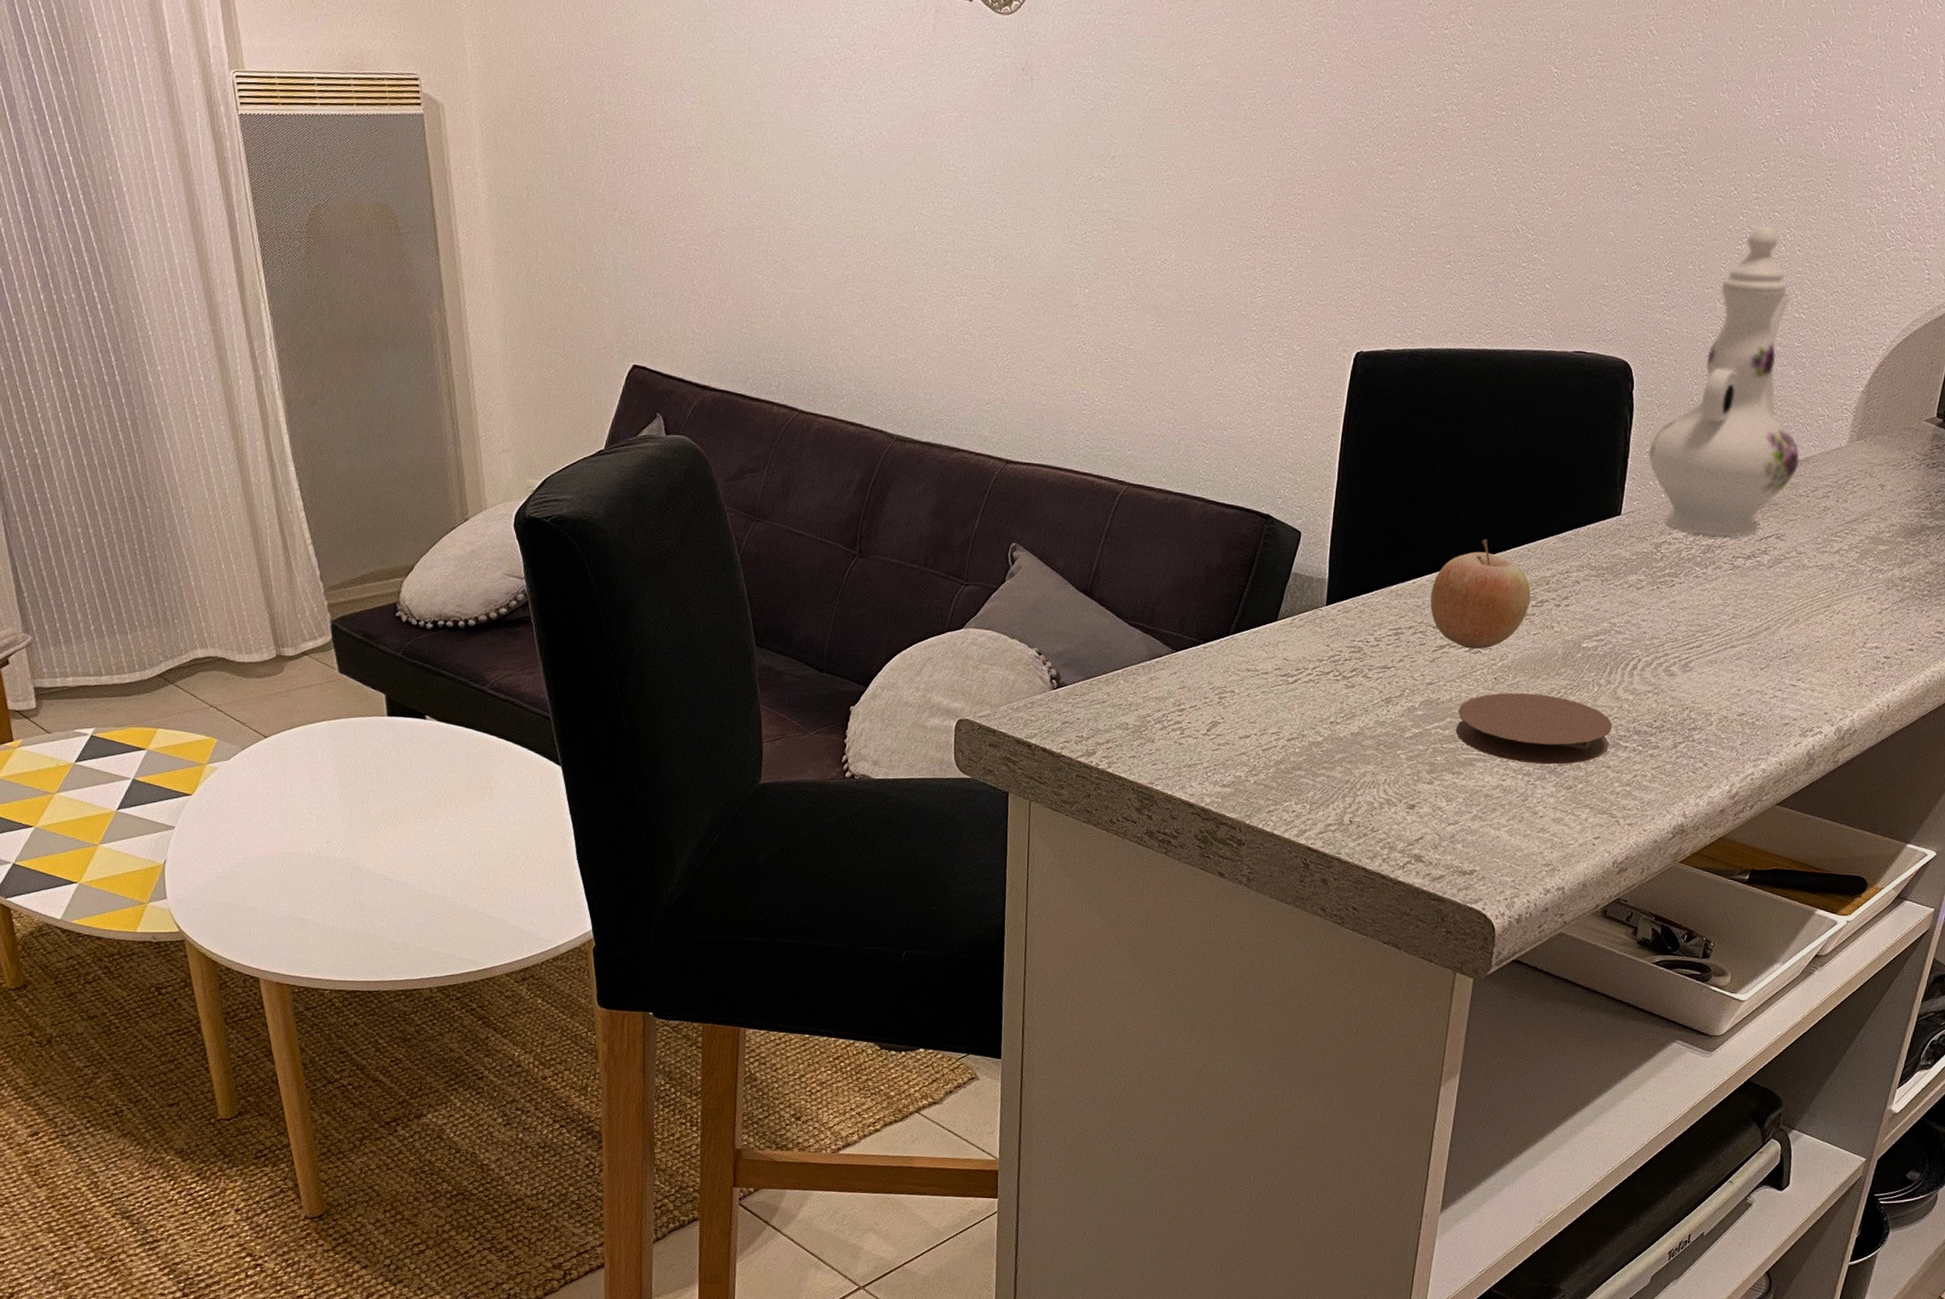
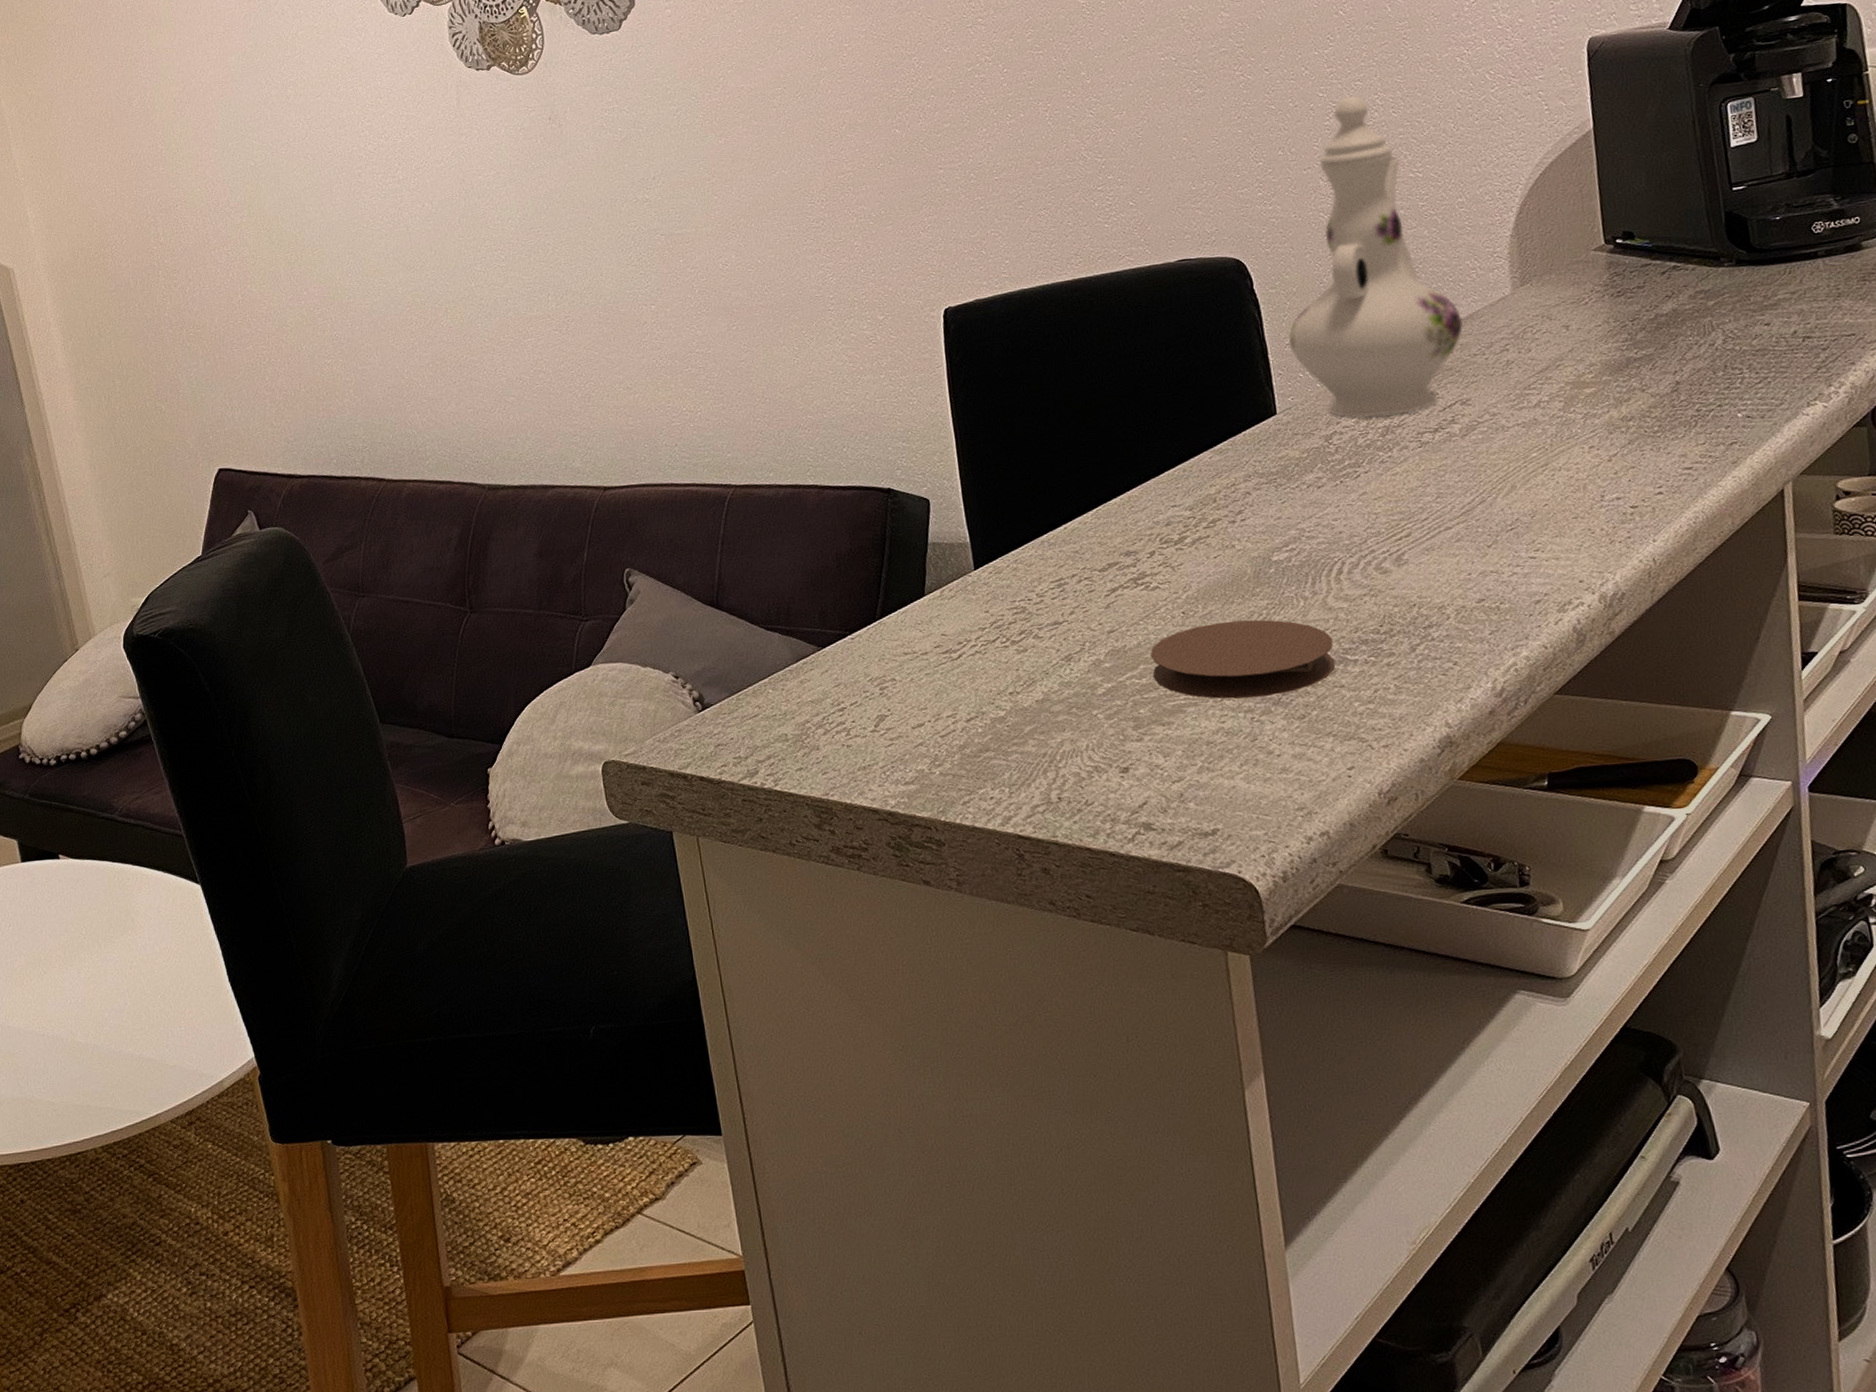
fruit: present [1430,538,1531,650] -> none [1086,467,1201,587]

